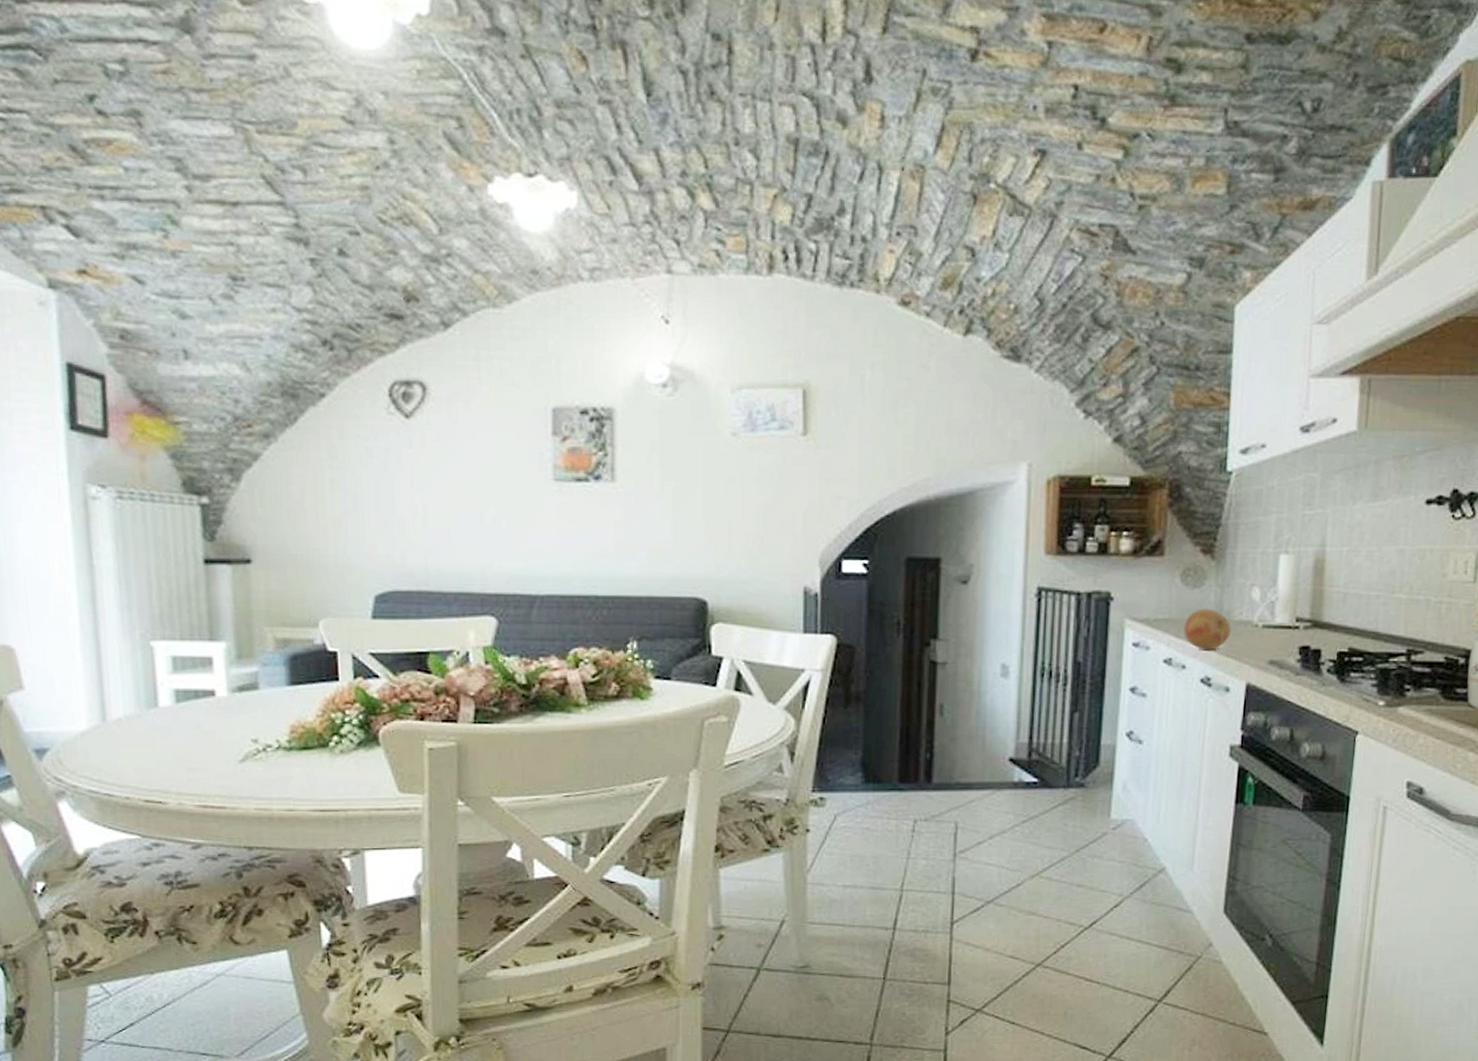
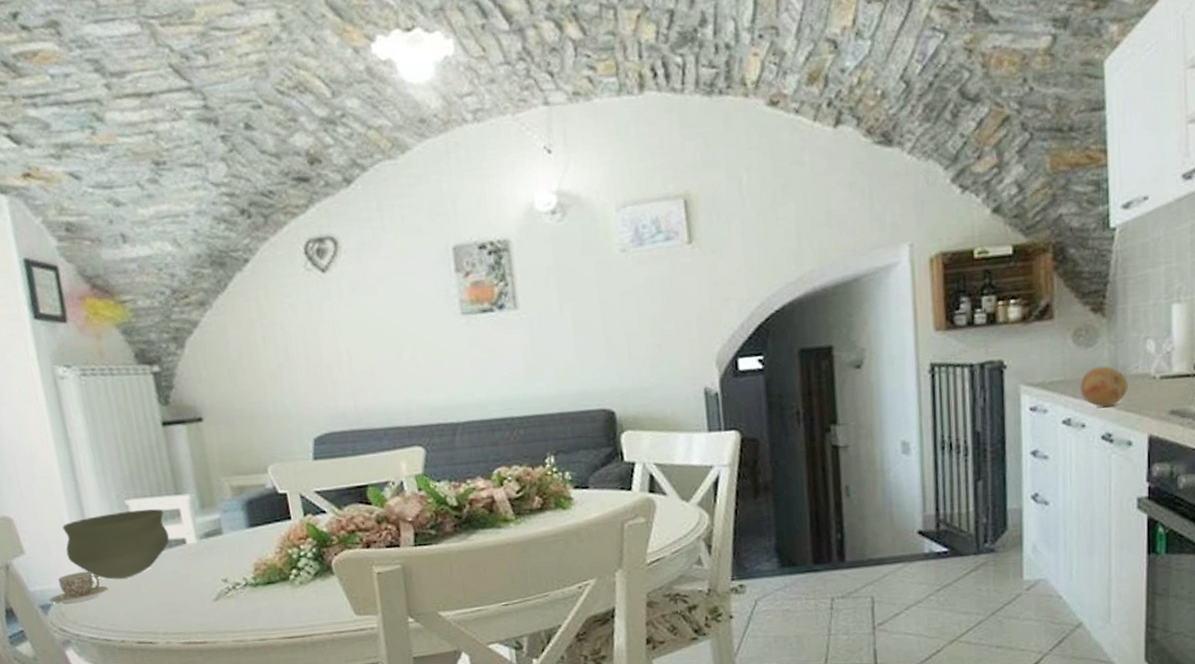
teacup: none [46,715,118,750] -> present [49,571,109,604]
bowl: none [72,653,196,728] -> present [62,509,170,580]

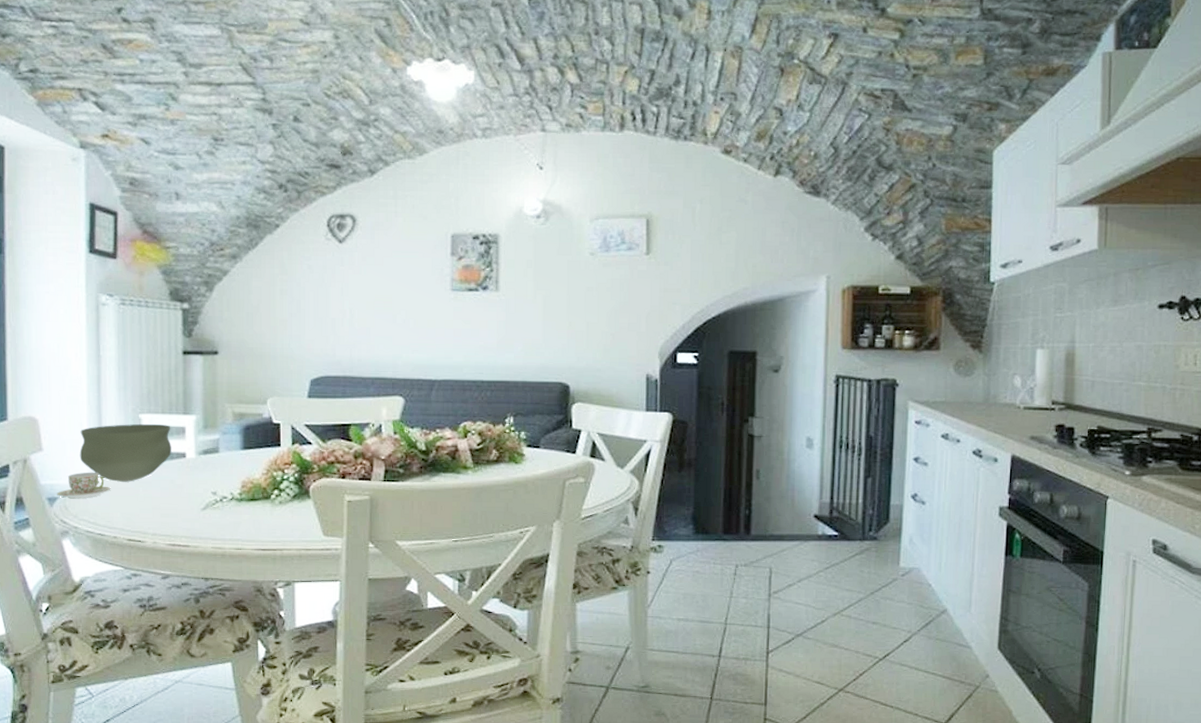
fruit: present [1080,366,1128,407] -> none [958,393,997,427]

